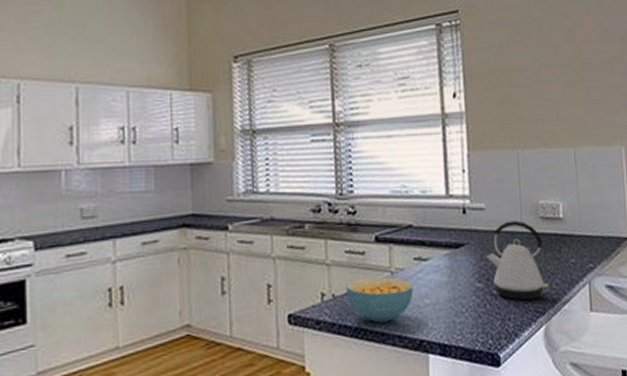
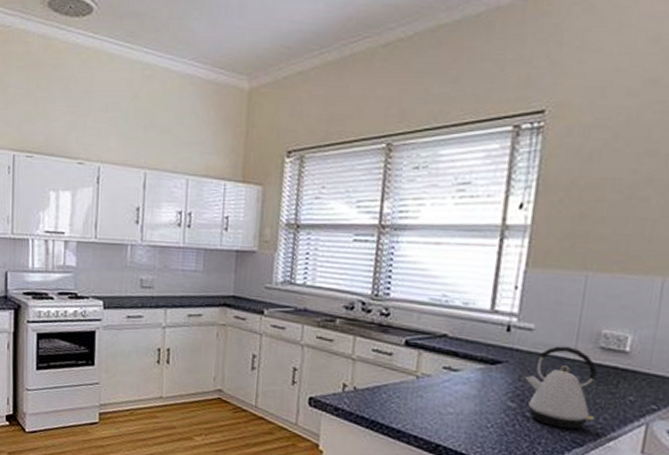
cereal bowl: present [345,277,413,323] -> none [367,377,438,422]

